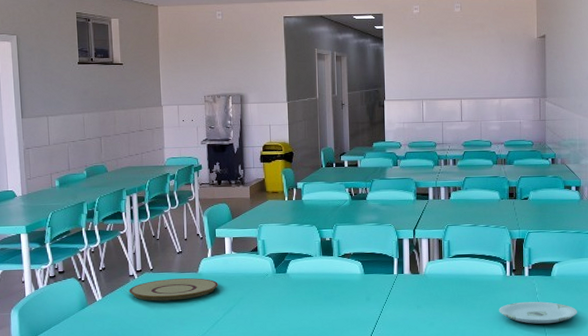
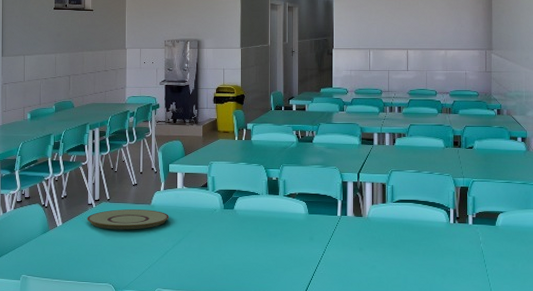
plate: present [499,301,577,325] -> none [442,250,523,274]

